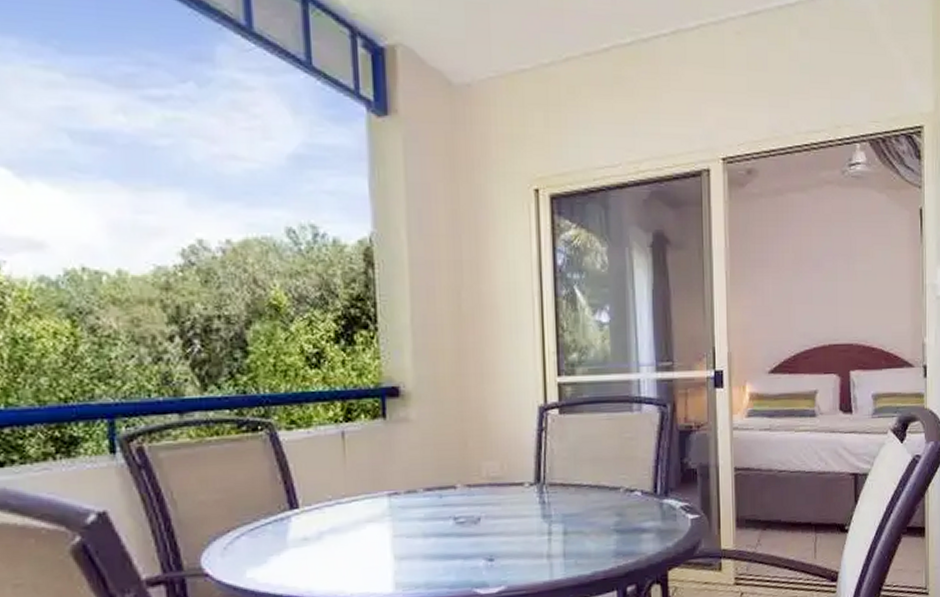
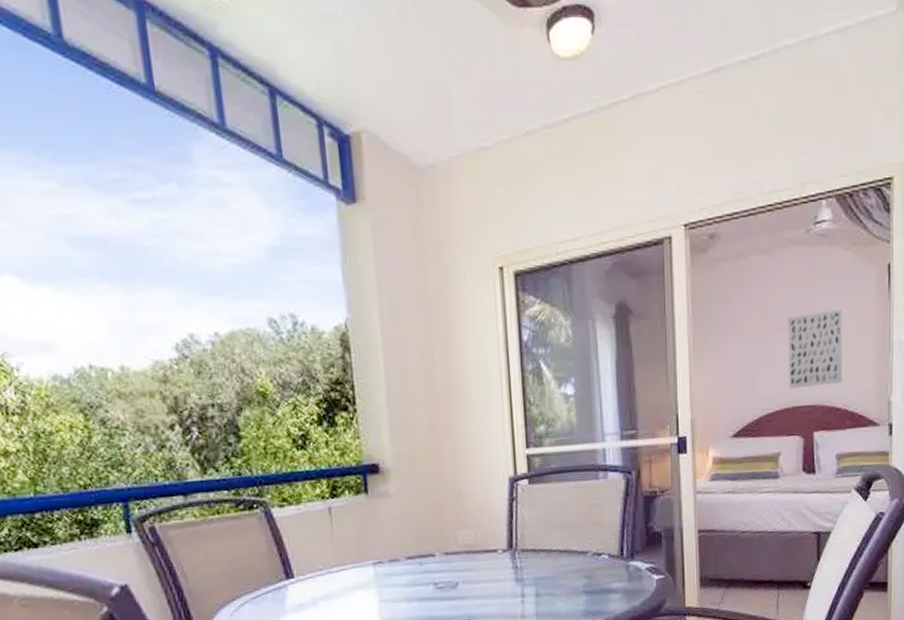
wall art: none [823,251,878,327] -> present [787,310,843,389]

